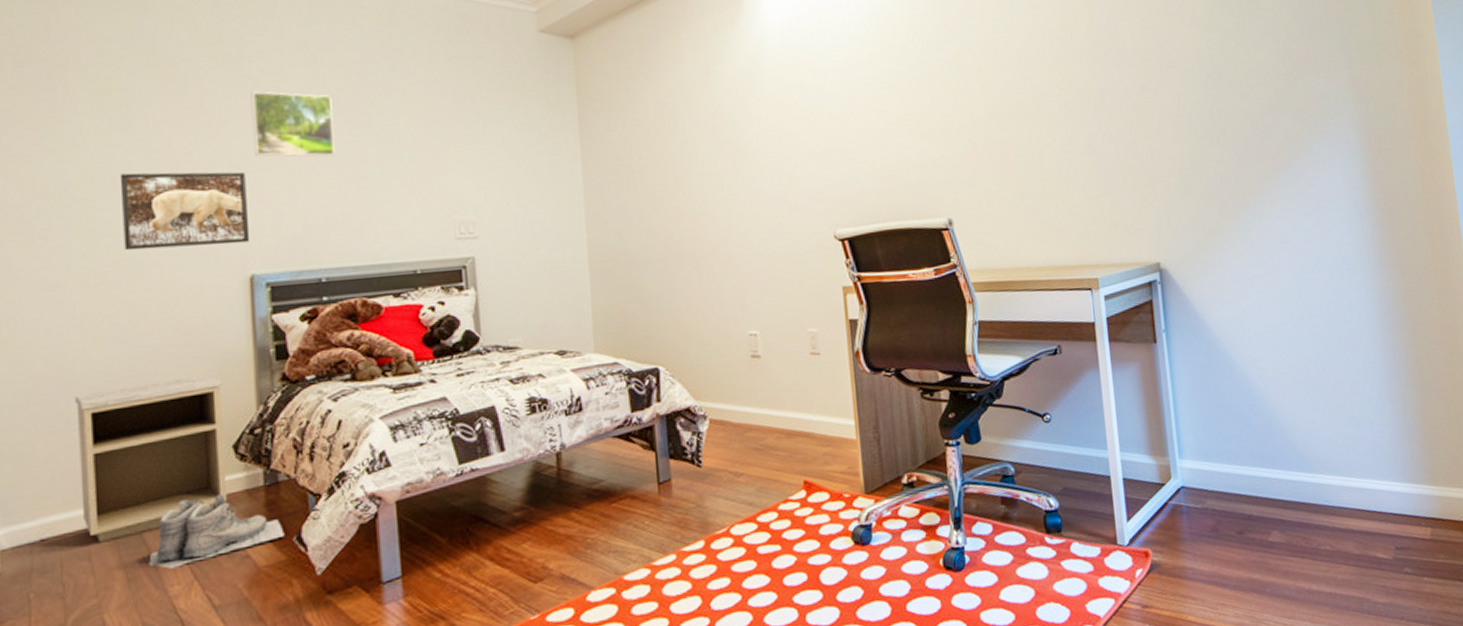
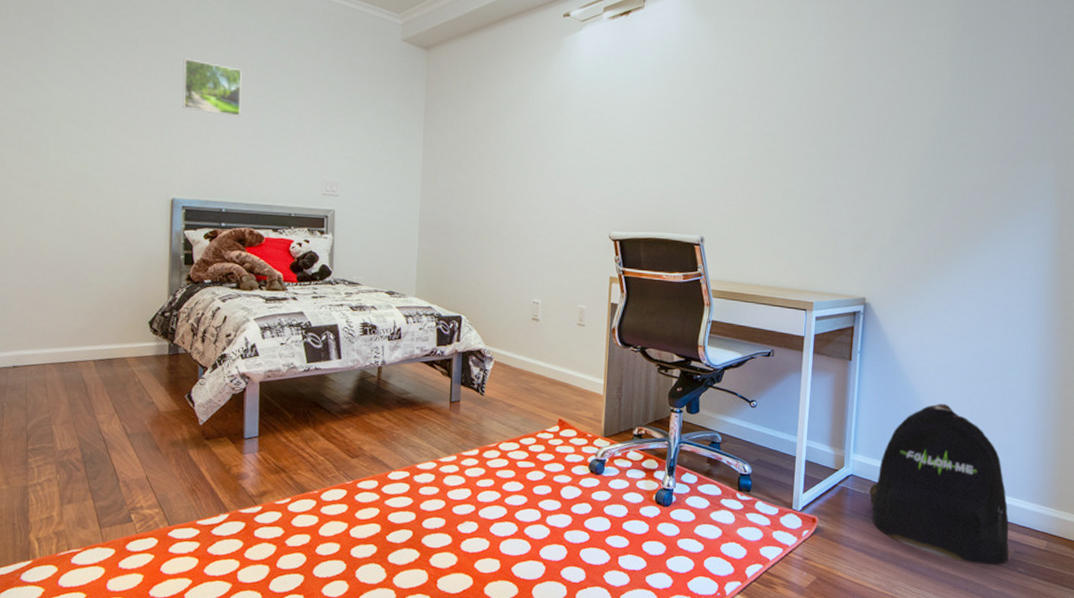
nightstand: present [75,374,228,543] -> none [42,266,144,375]
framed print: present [119,171,250,251] -> none [84,108,174,174]
boots: present [148,494,285,569] -> none [85,355,180,402]
backpack: none [1207,377,1390,573] -> present [869,404,1009,565]

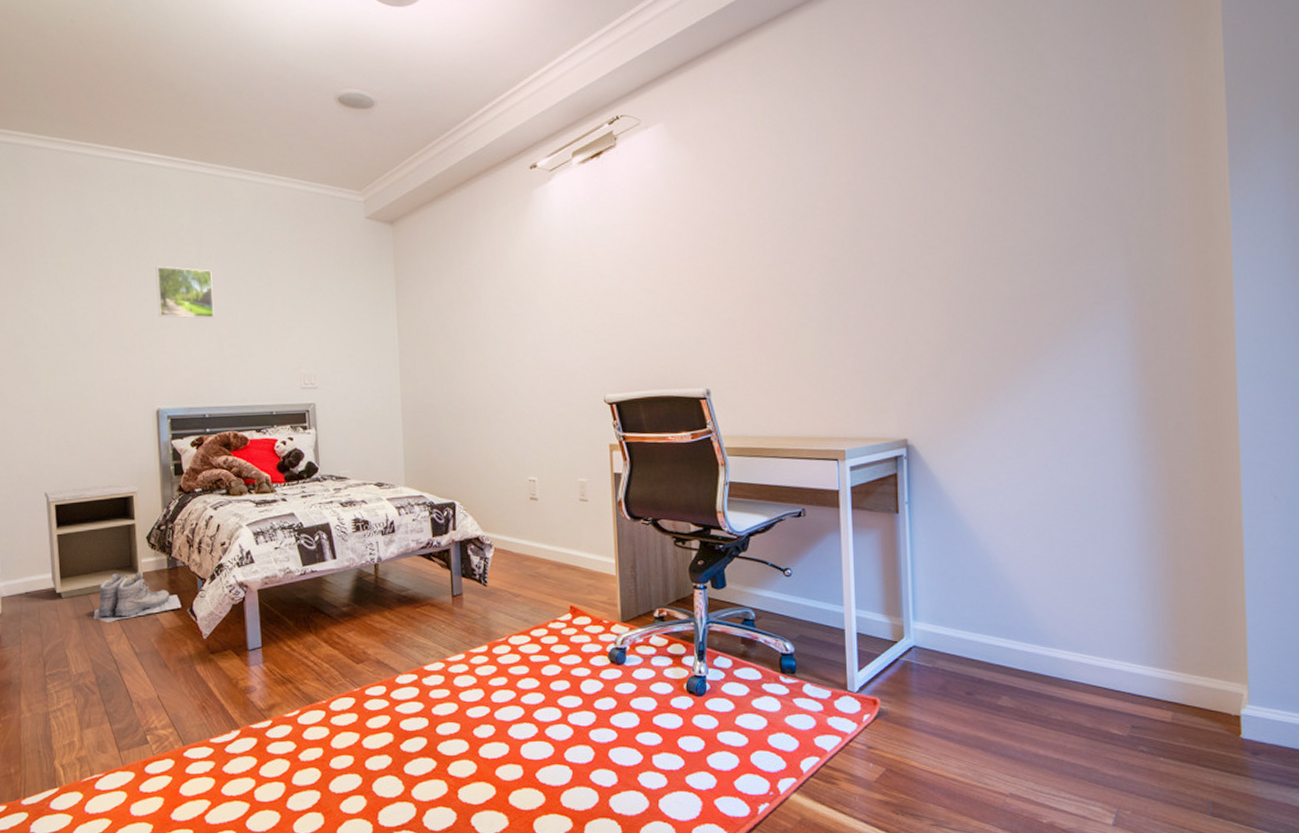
nightstand: none [42,266,144,375] -> present [45,482,144,599]
boots: none [85,355,180,402] -> present [93,572,182,623]
backpack: present [869,404,1009,565] -> none [938,555,1124,745]

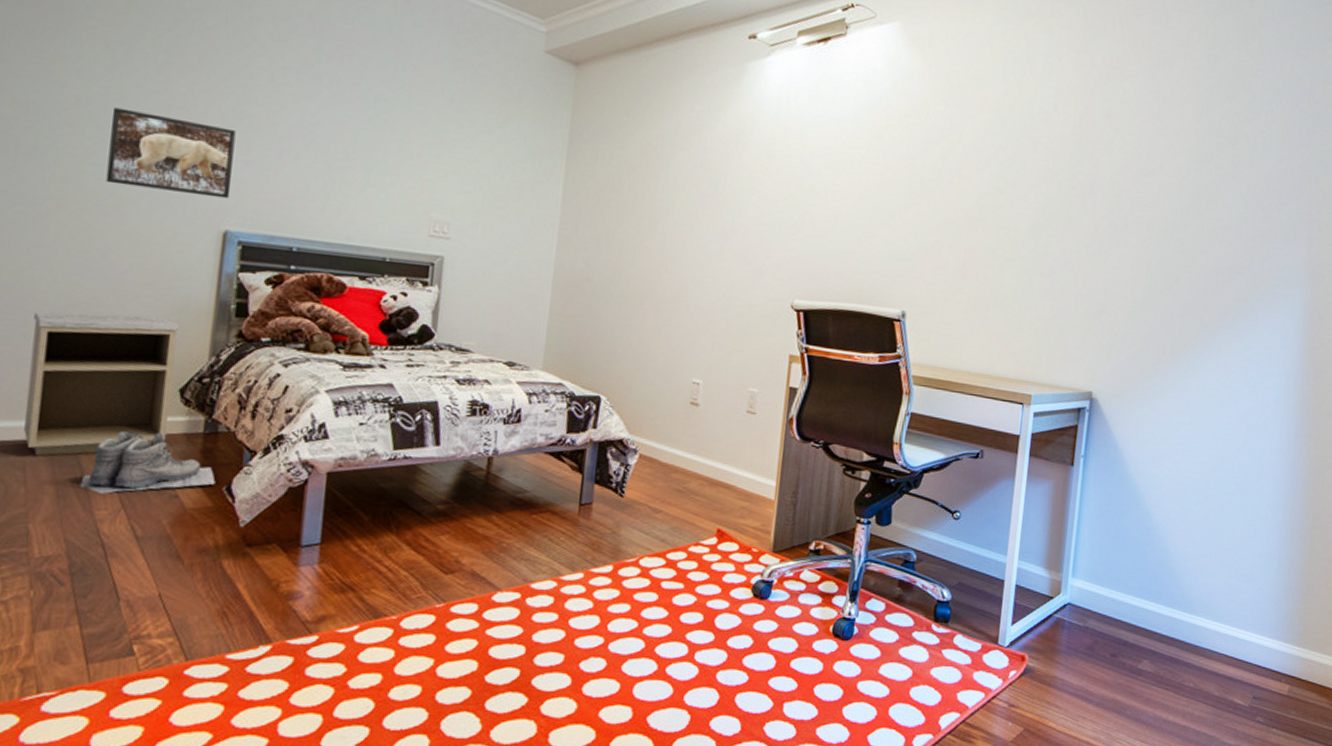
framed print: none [69,327,156,387] -> present [106,107,236,199]
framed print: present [155,266,214,319] -> none [248,53,333,133]

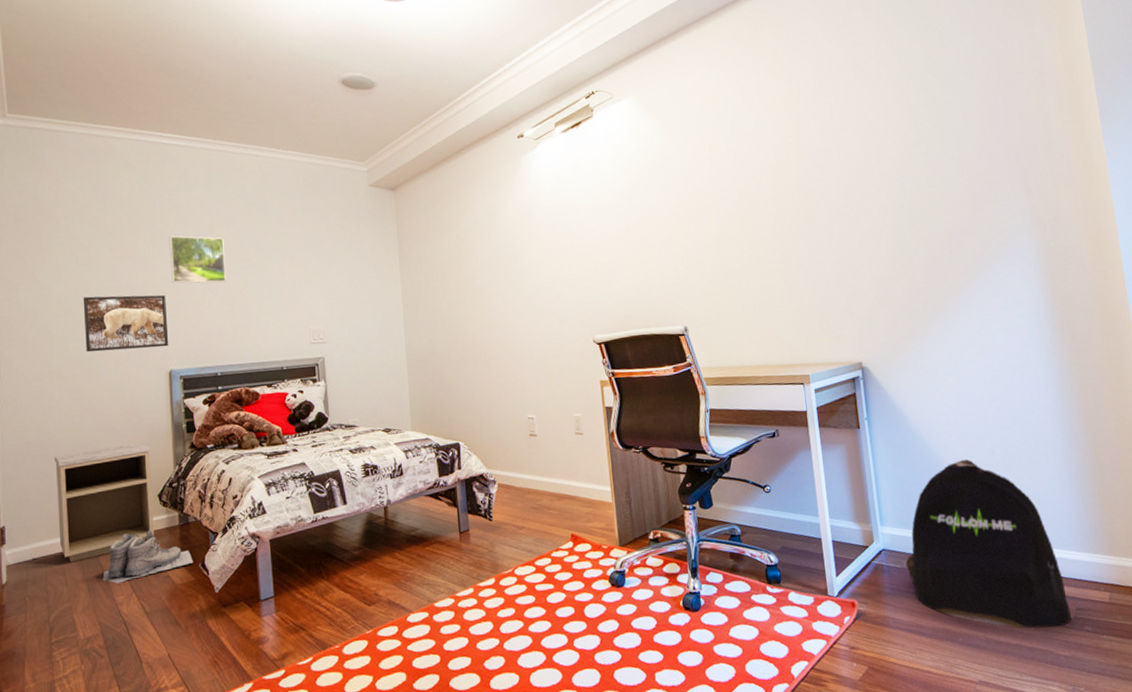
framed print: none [248,53,333,133] -> present [169,235,226,284]
backpack: none [1089,520,1248,714] -> present [905,459,1071,628]

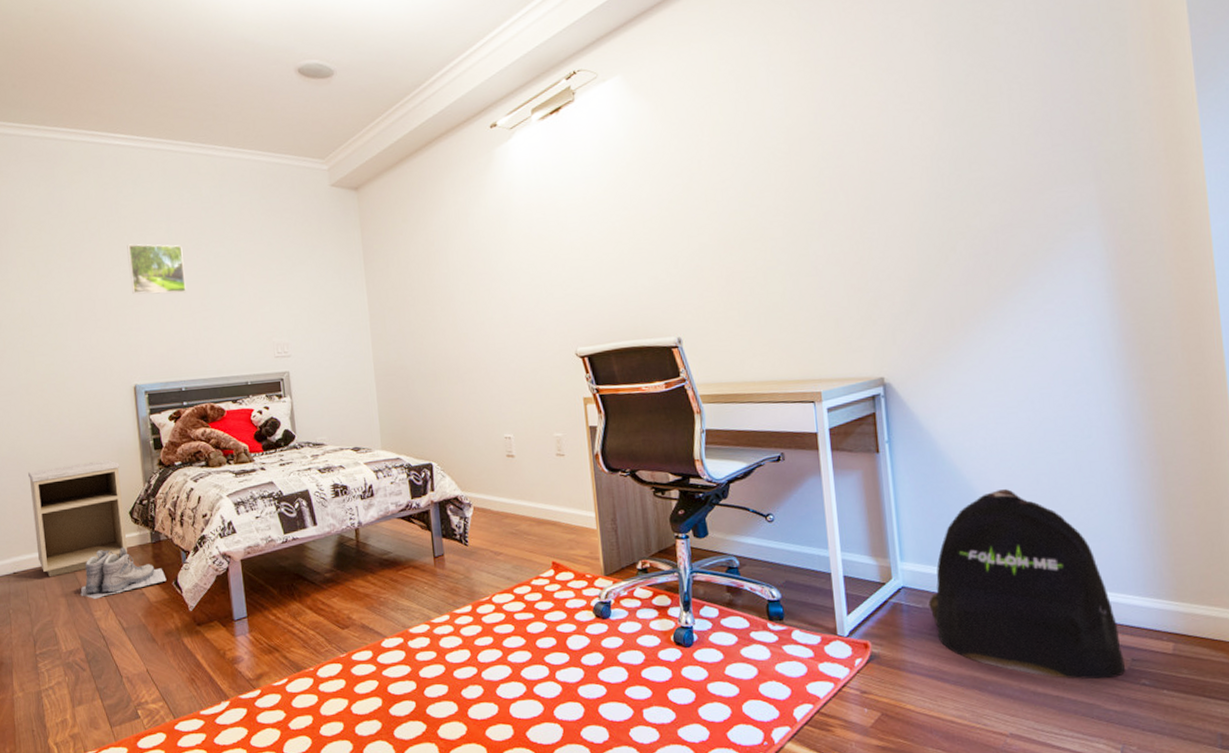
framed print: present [83,294,169,353] -> none [45,306,133,367]

